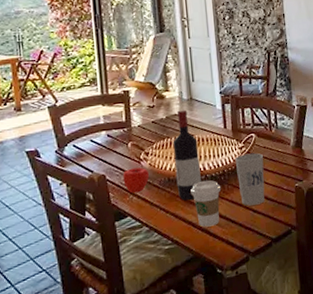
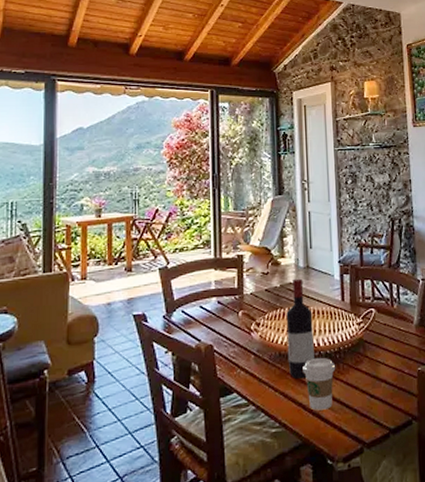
apple: present [122,167,149,194] -> none [231,339,259,368]
cup: present [235,153,265,206] -> none [352,330,384,390]

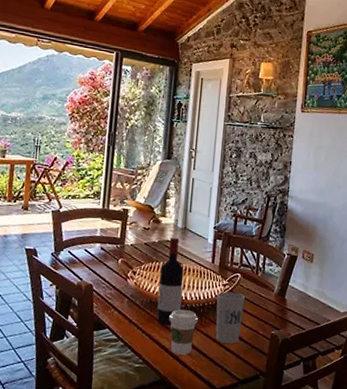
cup: none [352,330,384,390] -> present [216,291,245,344]

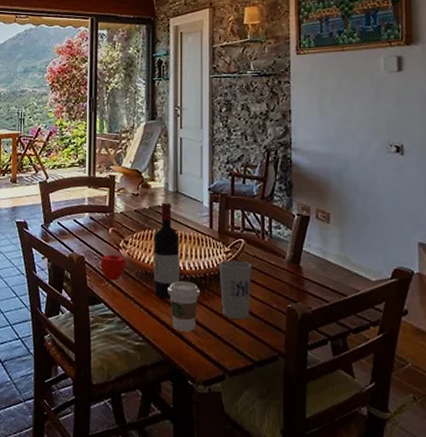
apple: none [108,283,133,308] -> present [100,254,126,281]

